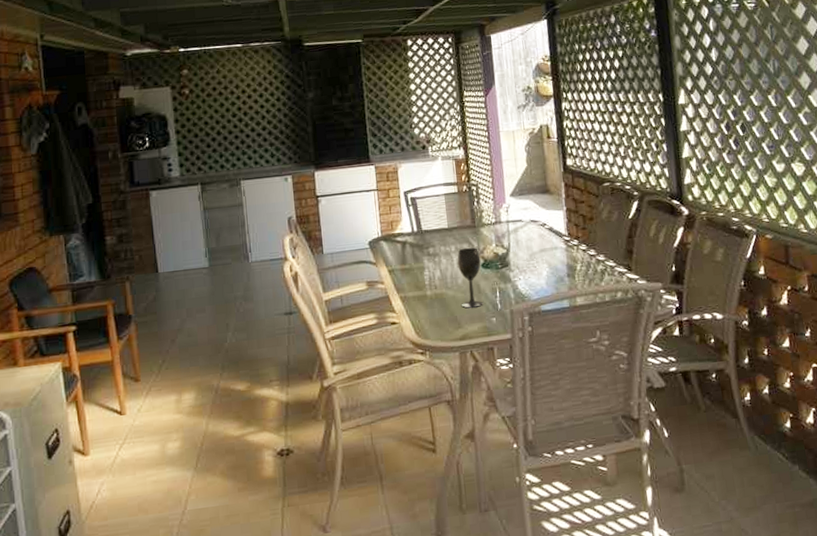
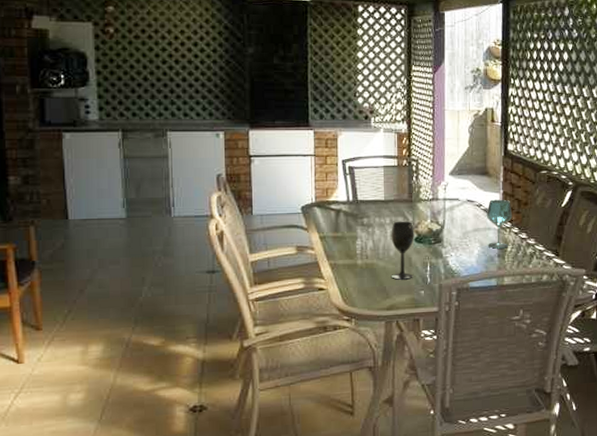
wine glass: none [551,216,579,269] -> present [486,199,513,249]

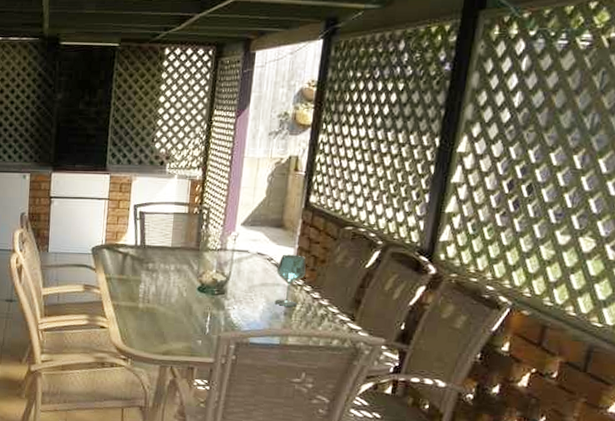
wine glass: present [391,221,415,280] -> none [171,269,198,328]

